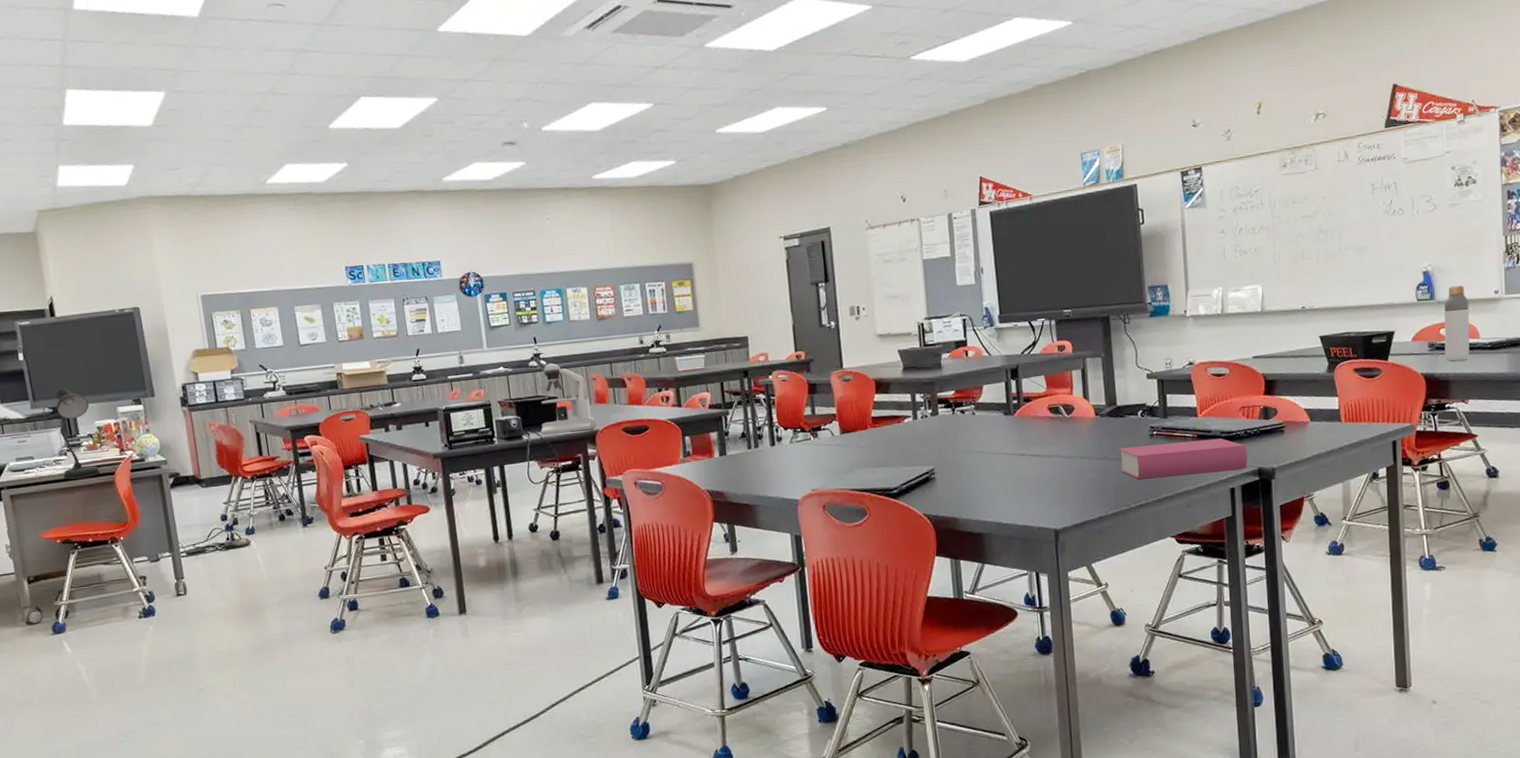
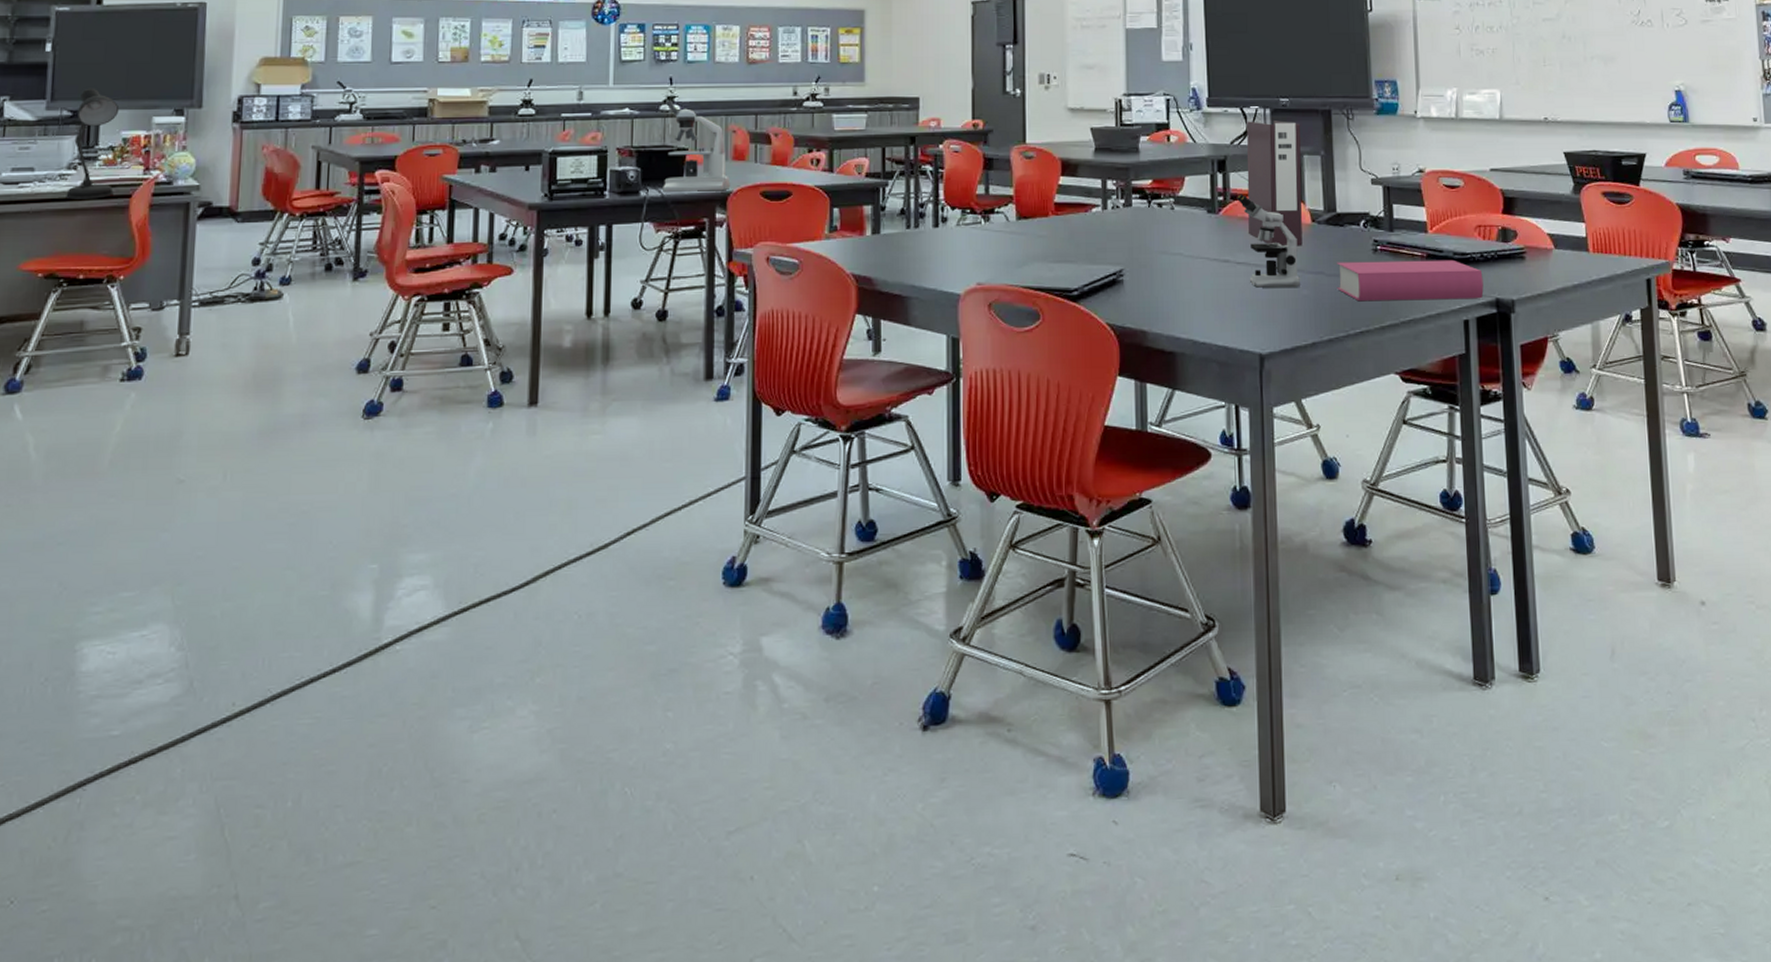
microscope: none [1028,396,1087,475] -> present [1236,194,1300,288]
binder: none [1035,329,1088,439] -> present [1246,120,1303,247]
bottle: present [1444,285,1470,363] -> none [1699,109,1729,194]

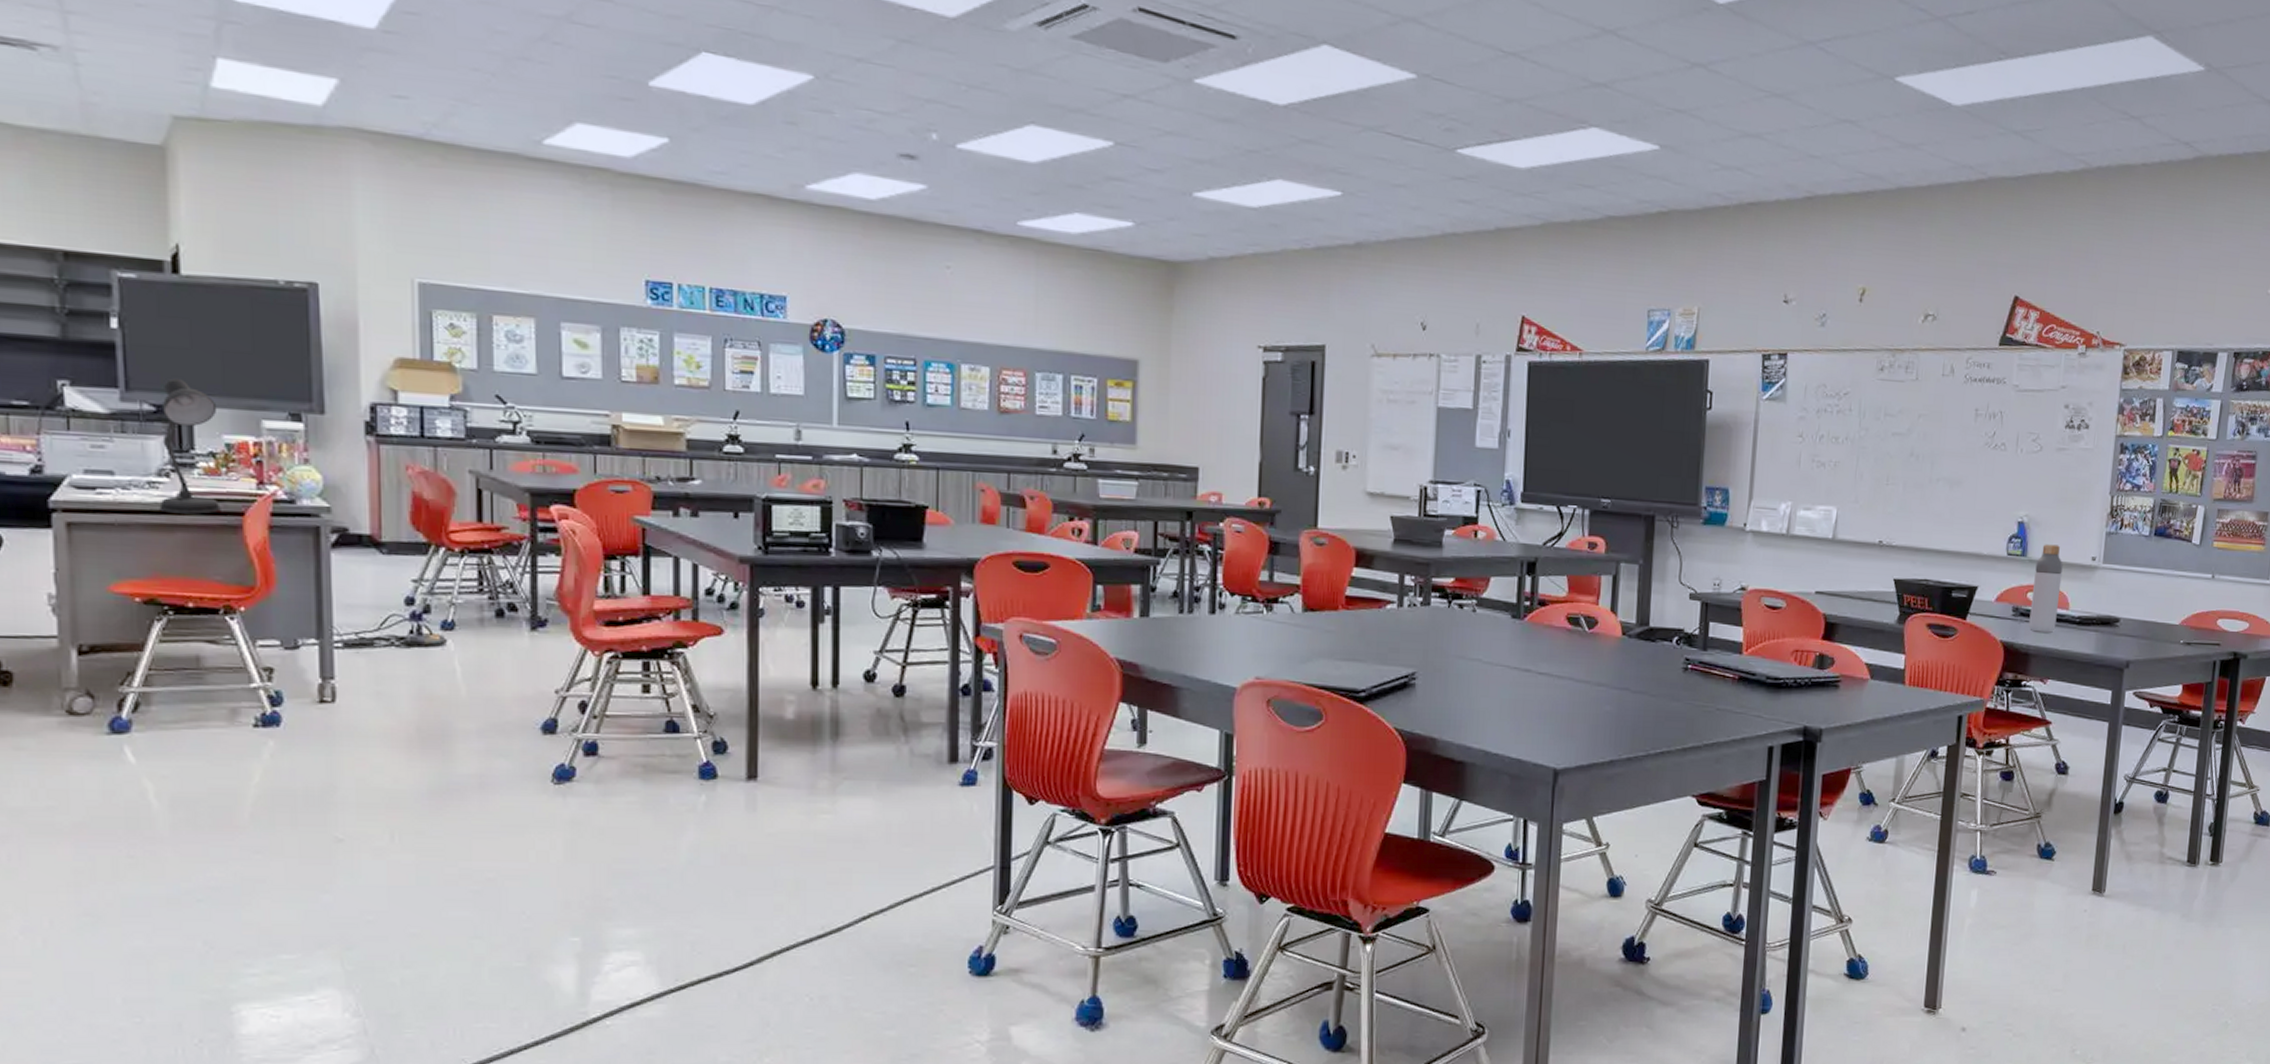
microscope: present [662,100,731,192] -> none [898,448,979,557]
microscope: present [1236,194,1300,288] -> none [1544,600,1605,702]
binder: present [1246,120,1303,247] -> none [1554,521,1621,660]
book: present [1337,259,1484,302] -> none [1641,679,1794,726]
bottle: none [1699,109,1729,194] -> present [2029,544,2063,634]

